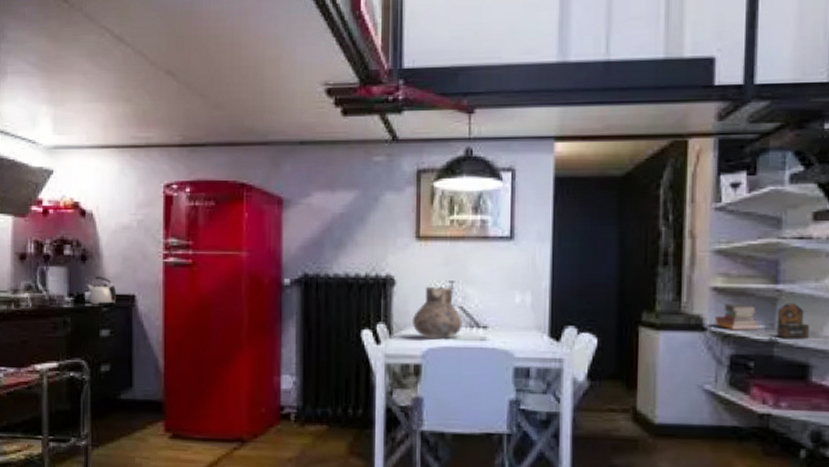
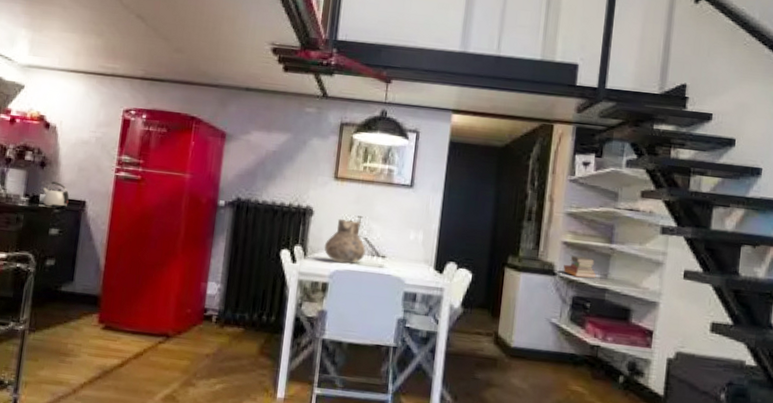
decorative box: present [776,303,809,339] -> none [608,259,633,289]

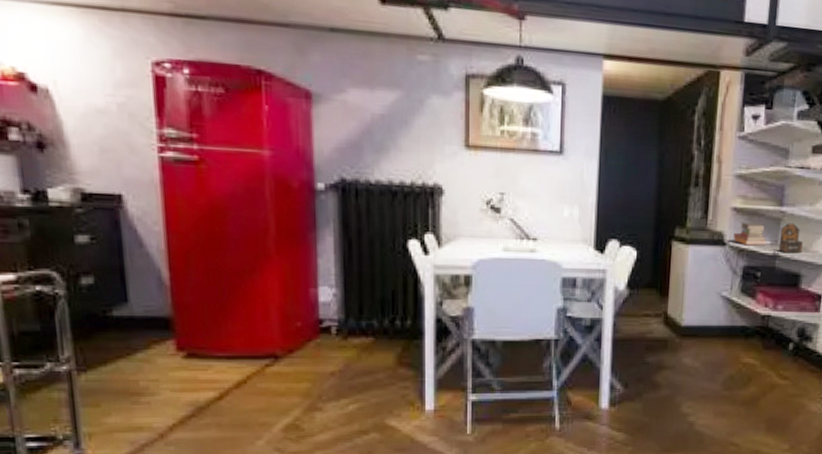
kettle: present [42,181,69,207] -> none [50,169,96,205]
vase: present [324,218,367,264] -> none [461,197,514,251]
decorative box: none [608,259,633,289] -> present [778,223,803,254]

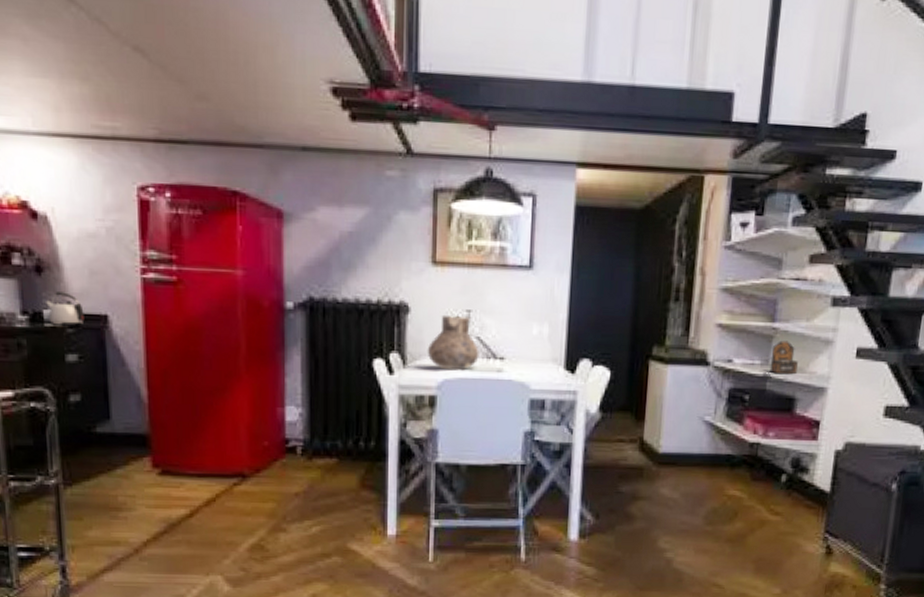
kettle: none [50,169,96,205] -> present [46,291,85,325]
vase: none [461,197,514,251] -> present [427,314,481,371]
books: present [733,222,767,246] -> none [718,340,757,366]

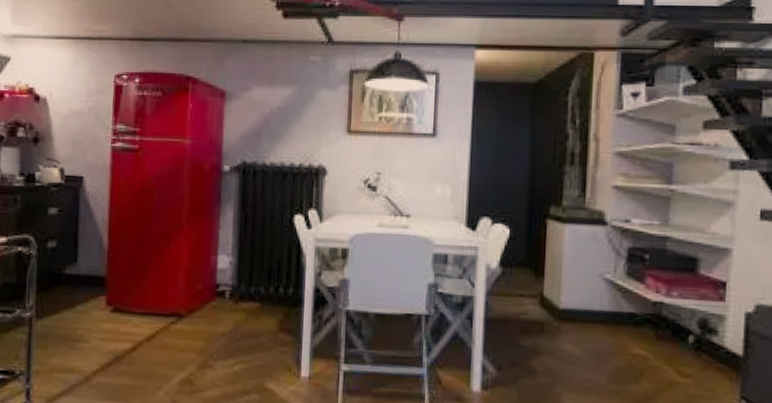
vase: present [427,314,481,371] -> none [341,176,389,227]
decorative box: present [769,340,798,375] -> none [669,202,698,235]

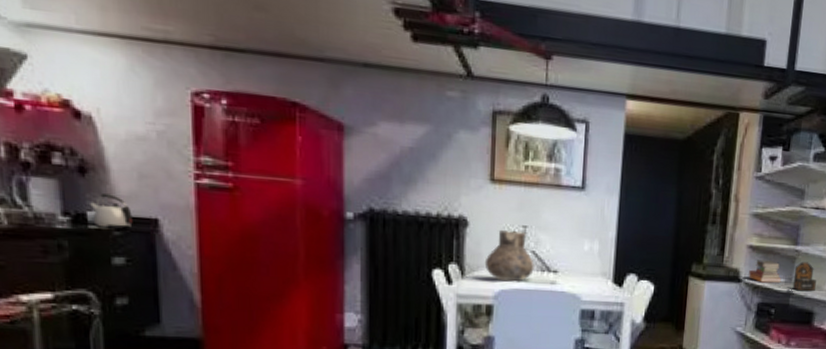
vase: none [341,176,389,227] -> present [484,229,536,282]
books: none [615,201,655,226] -> present [748,260,782,283]
decorative box: none [669,202,698,235] -> present [792,261,816,292]

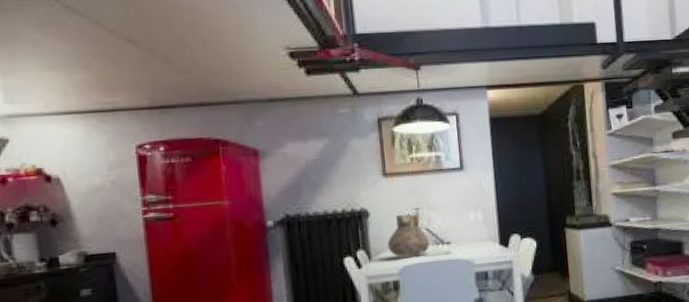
kettle: present [90,193,133,228] -> none [61,238,96,267]
books: present [748,260,782,283] -> none [617,203,648,224]
decorative box: present [792,261,816,292] -> none [657,199,680,226]

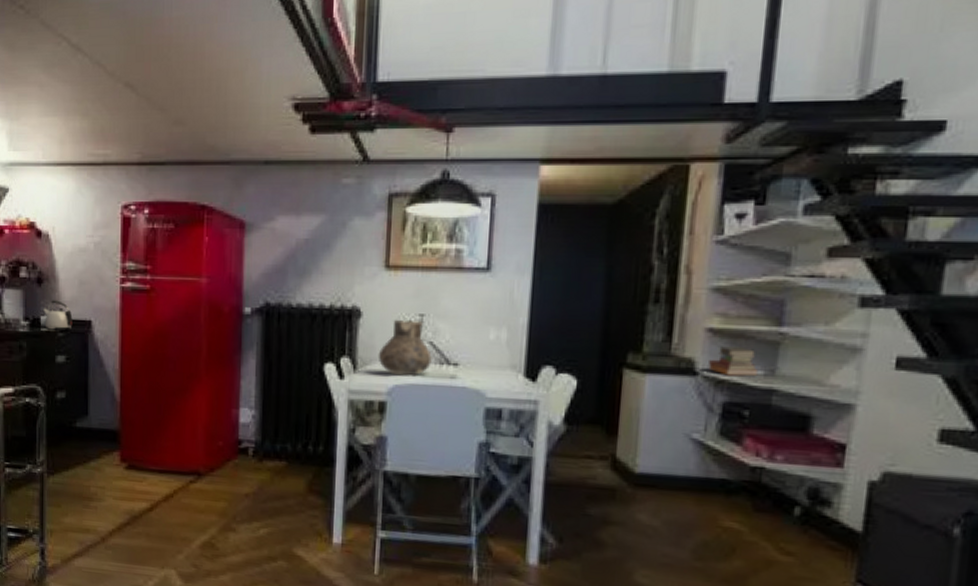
kettle: none [61,238,96,267] -> present [43,300,73,330]
books: none [617,203,648,224] -> present [708,346,759,377]

